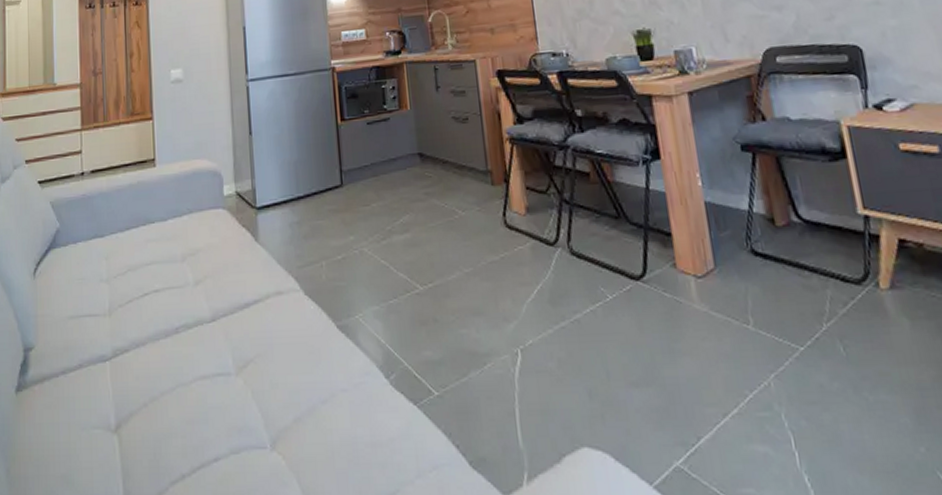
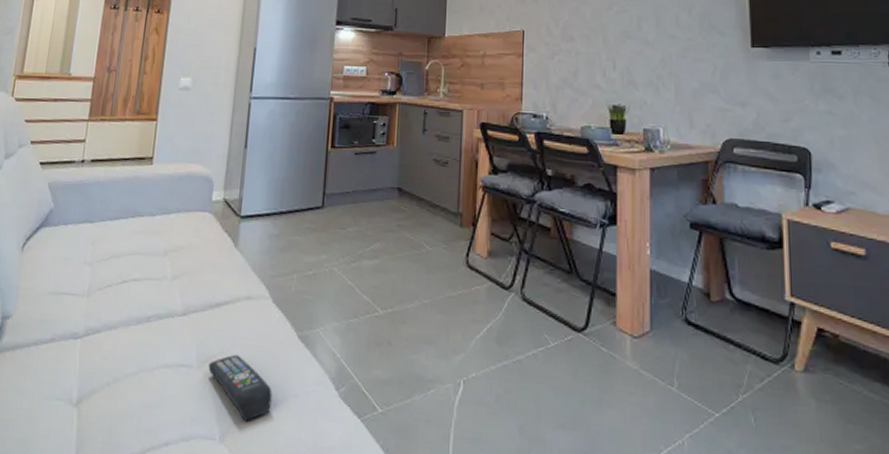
remote control: none [247,354,320,424] -> present [208,354,272,421]

